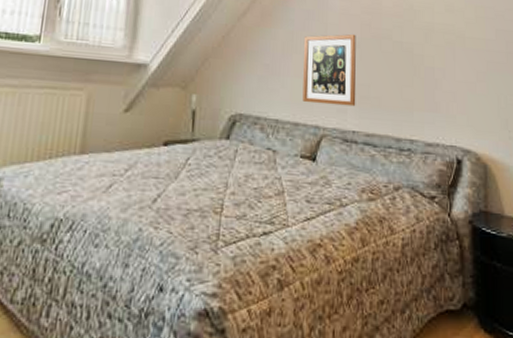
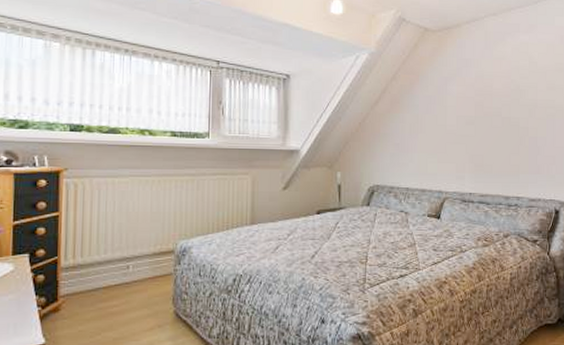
wall art: present [302,34,356,107] -> none [427,113,472,173]

